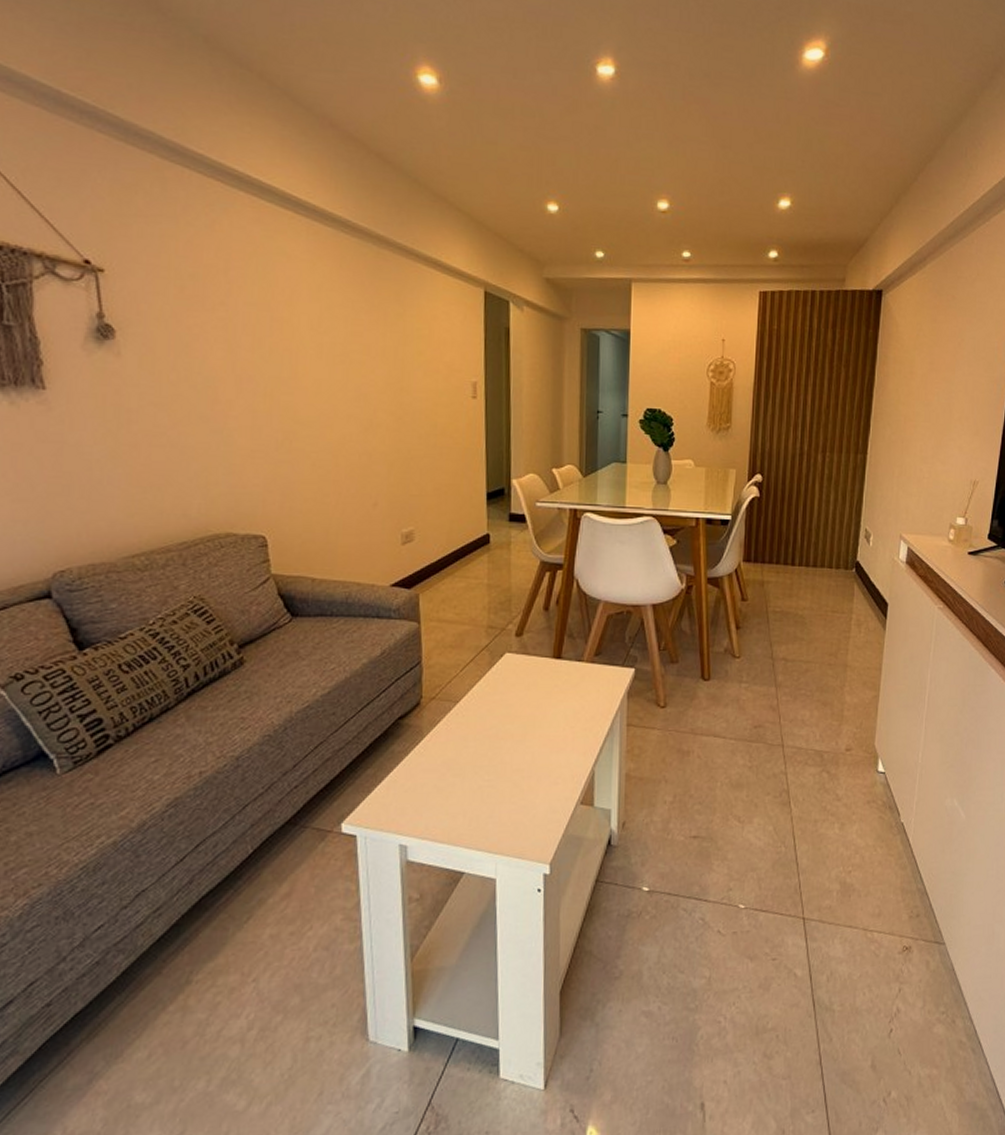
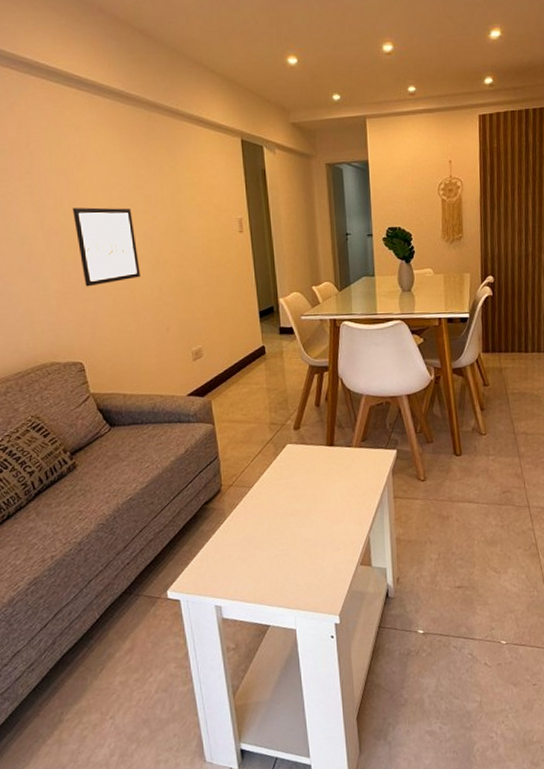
wall art: none [272,351,348,446] -> present [72,207,140,287]

